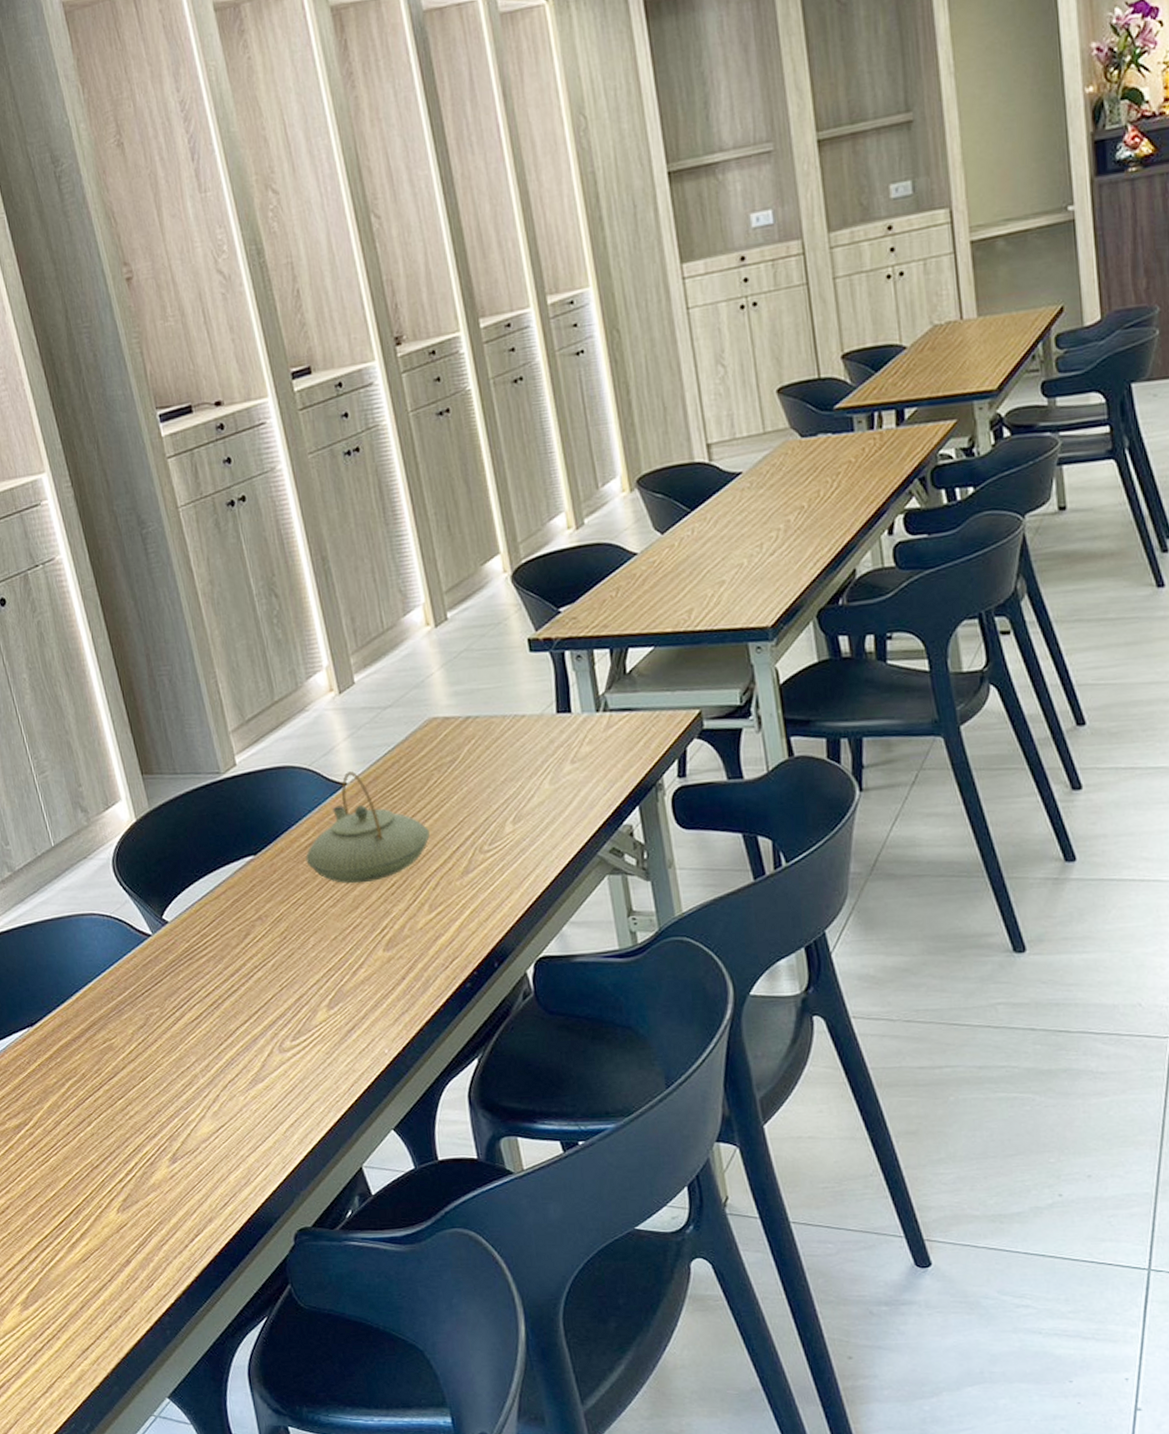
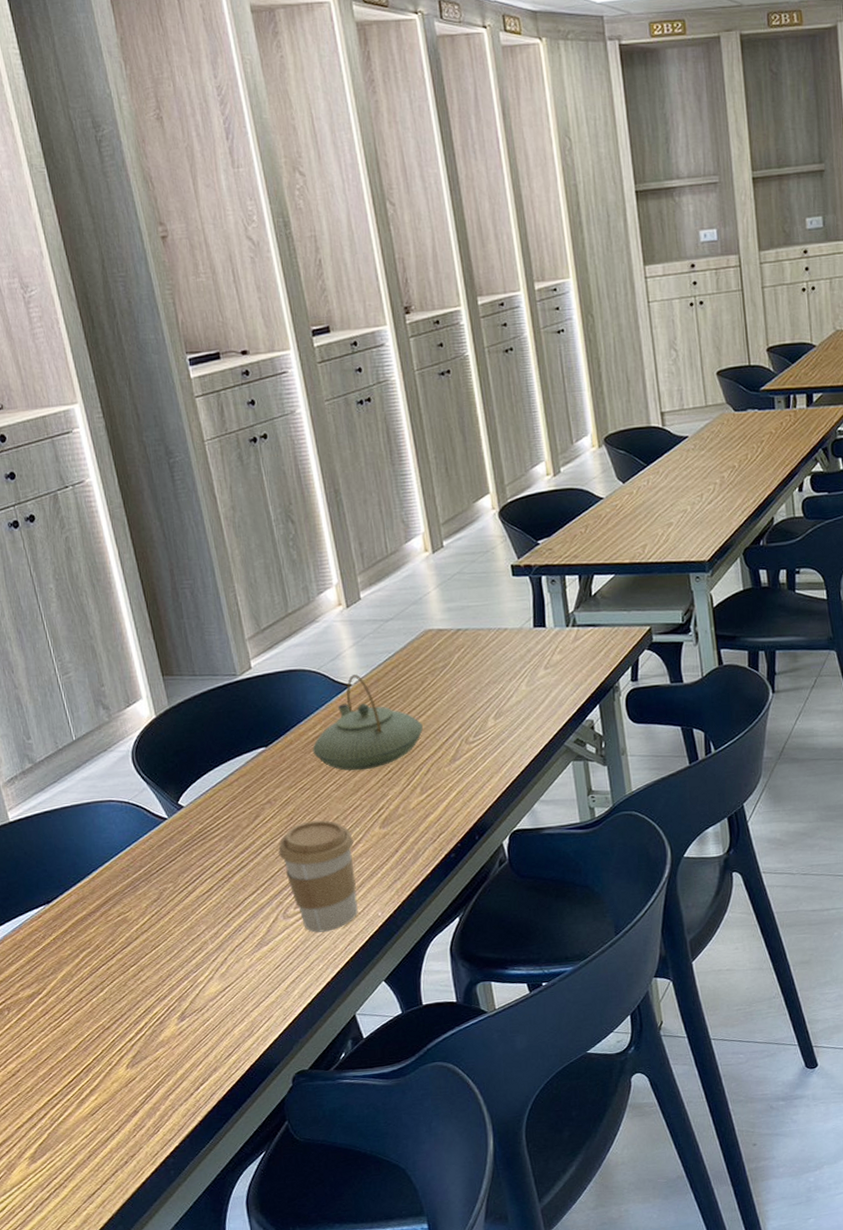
coffee cup: none [271,940,362,1070] -> present [278,820,359,932]

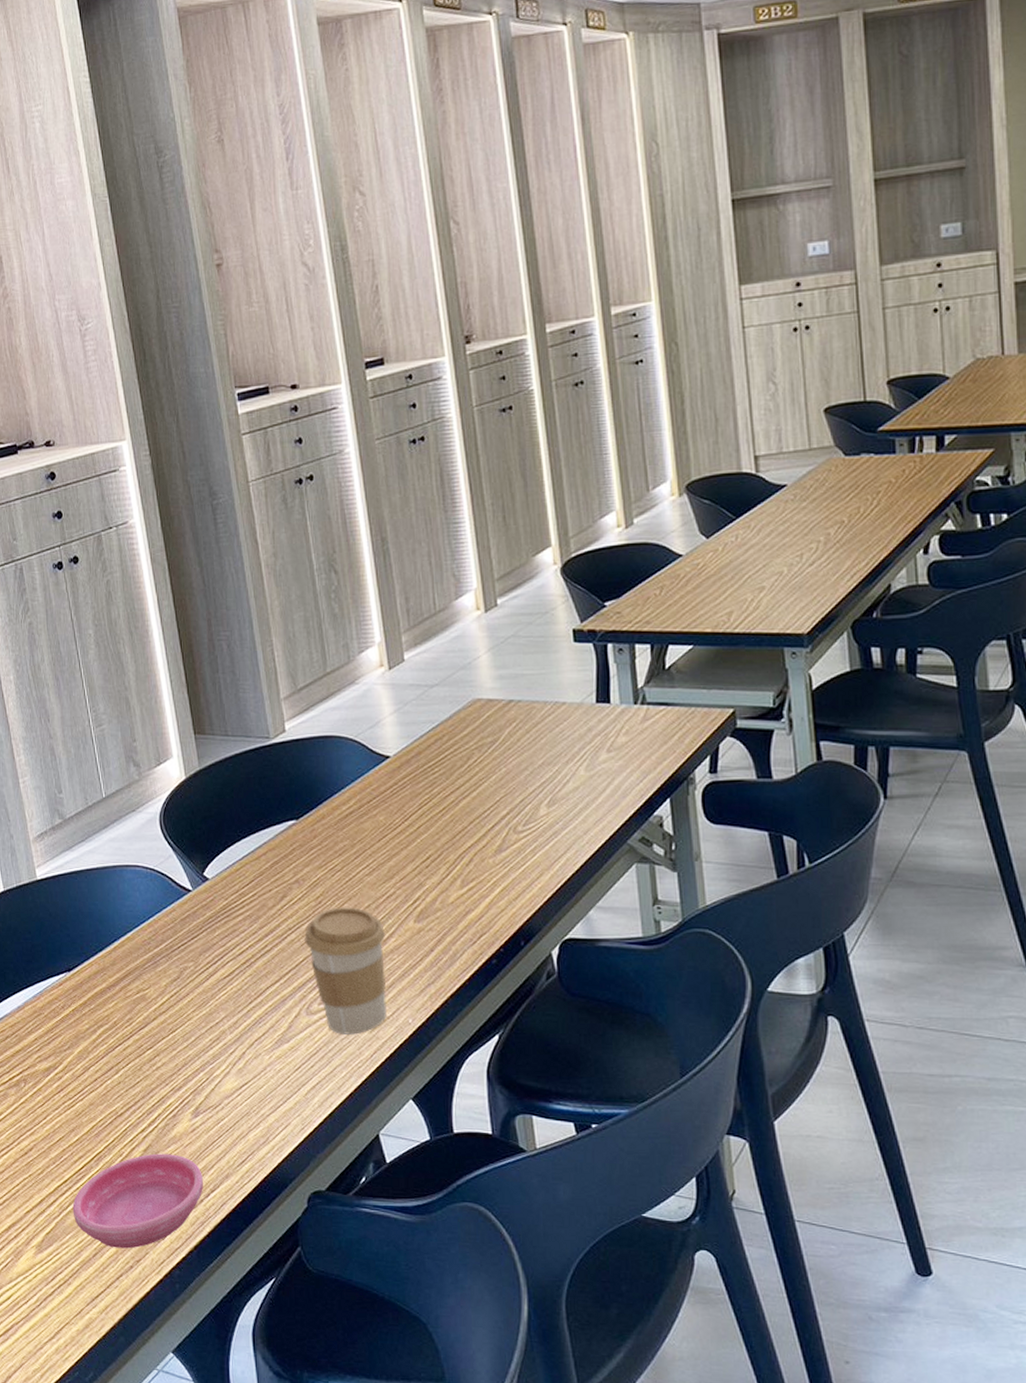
saucer: none [64,1056,193,1148] -> present [72,1153,203,1249]
teapot: present [312,674,423,771] -> none [345,745,466,854]

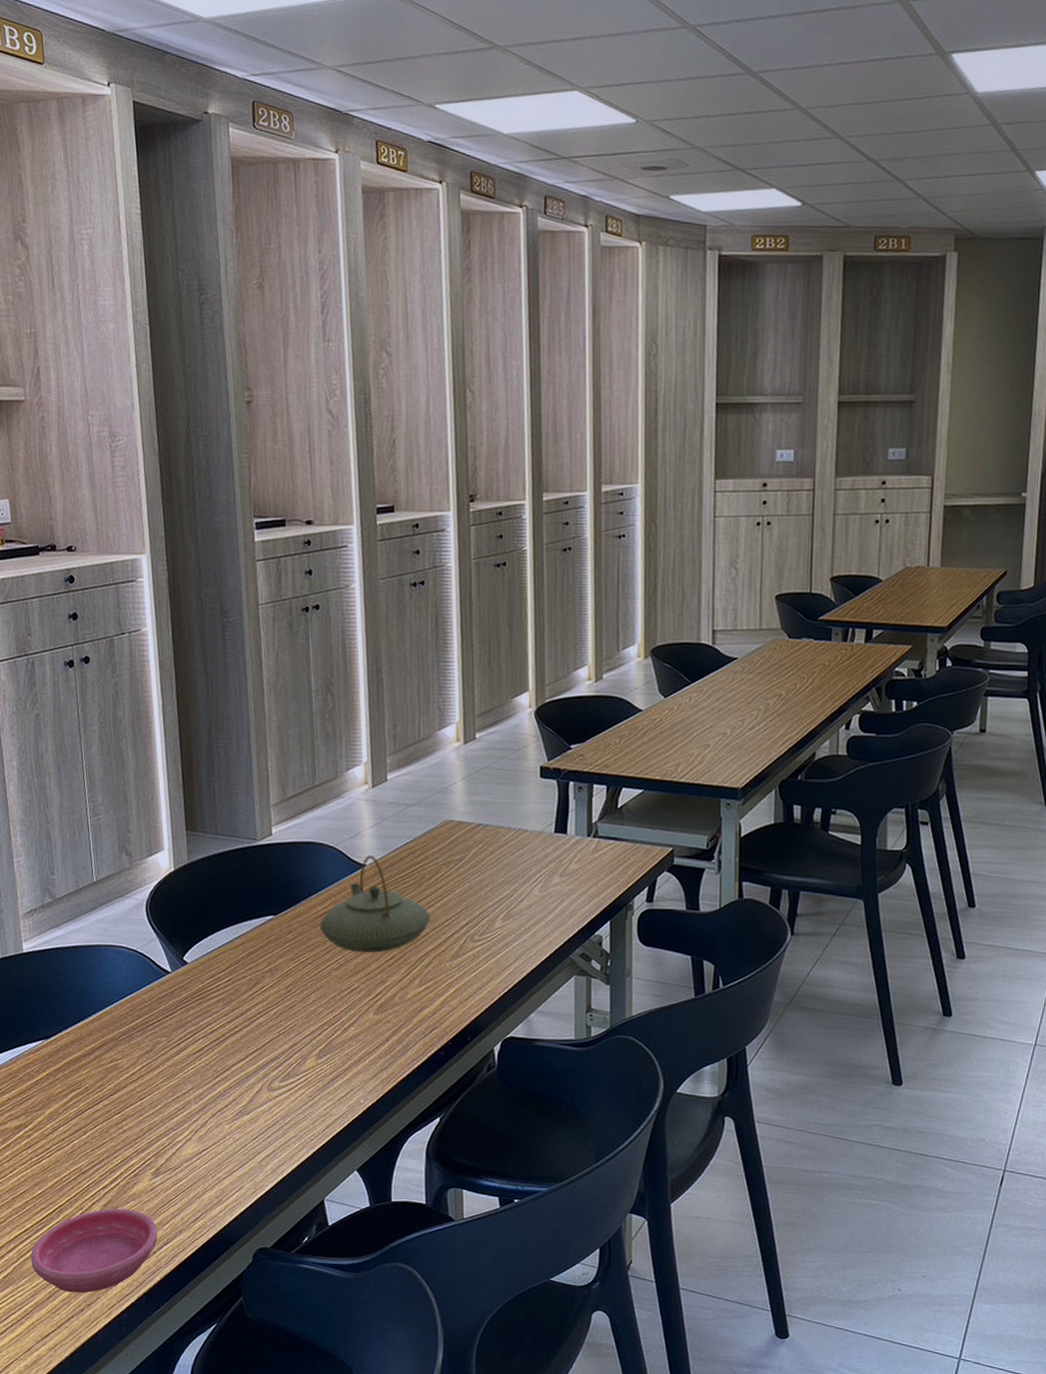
coffee cup: present [304,907,388,1035] -> none [272,996,346,1111]
teapot: none [345,745,466,854] -> present [319,855,430,953]

